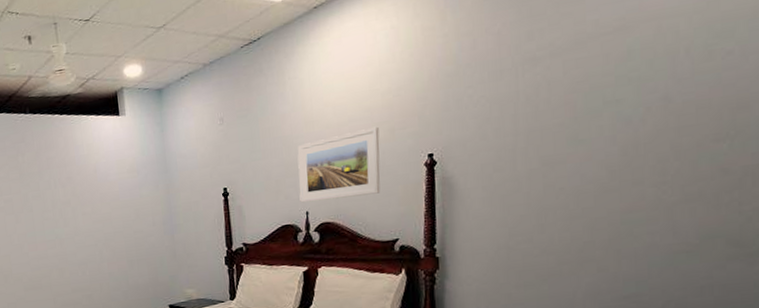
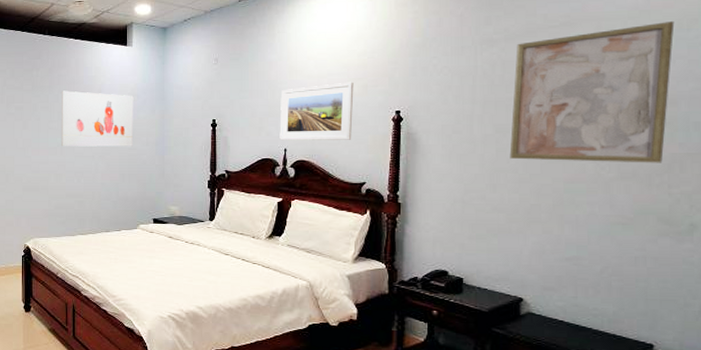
wall art: none [52,171,138,238] -> present [61,90,134,147]
wall art: none [558,10,748,193] -> present [509,21,675,163]

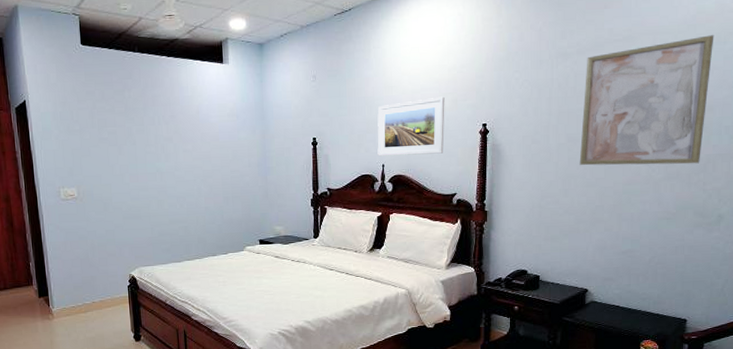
wall art: present [61,90,134,147] -> none [156,112,235,172]

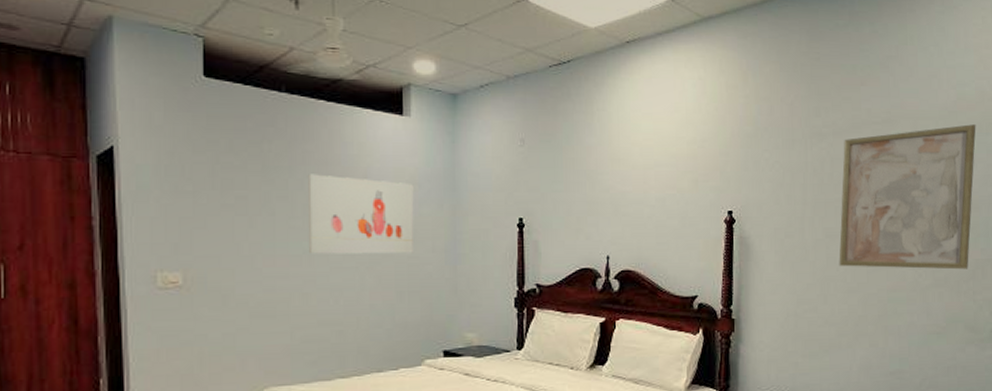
wall art: none [156,112,235,172] -> present [307,174,414,254]
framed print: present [377,96,445,157] -> none [600,175,684,246]

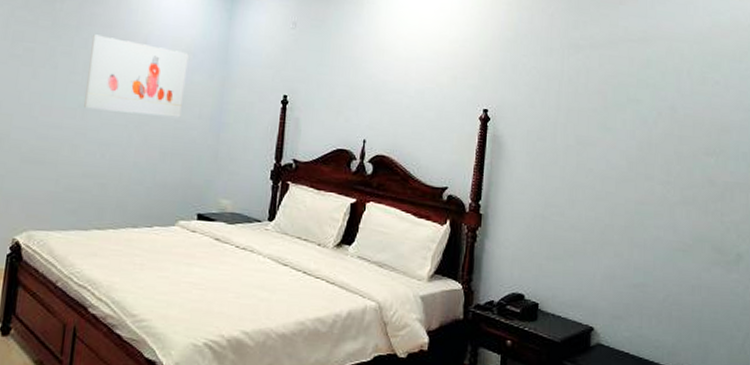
wall art: present [839,124,976,270] -> none [588,51,730,190]

